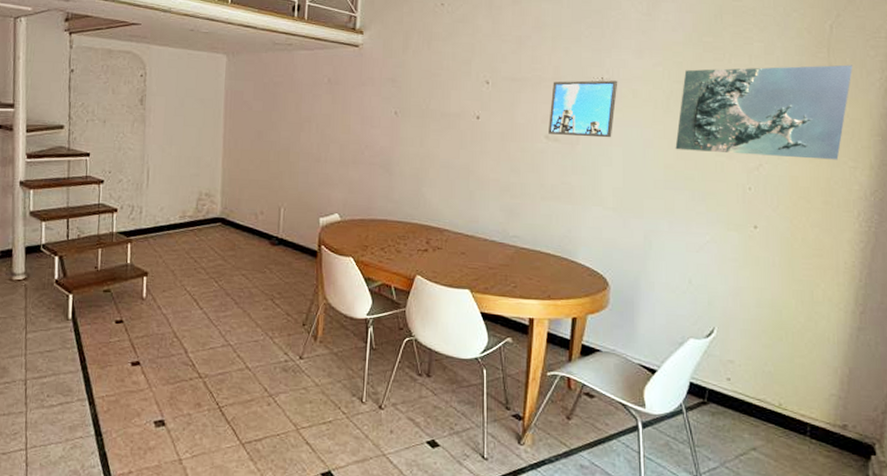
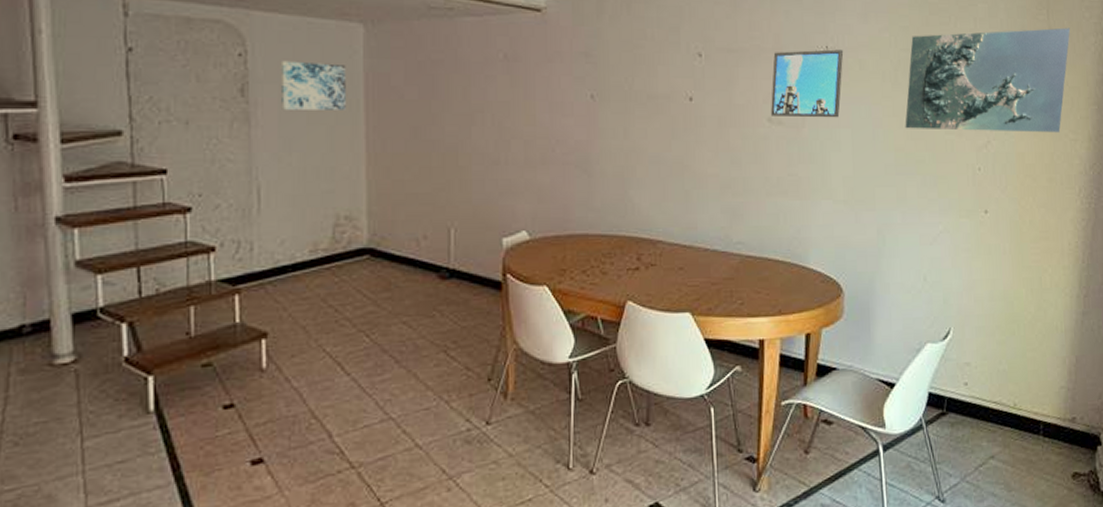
wall art: none [167,80,212,117] -> present [280,60,346,110]

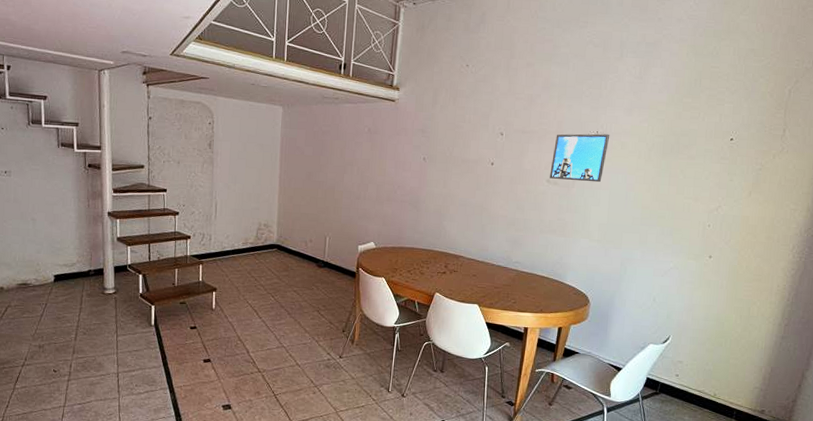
wall art: present [280,60,346,110] -> none [231,128,270,160]
map: present [905,27,1071,133] -> none [652,124,804,203]

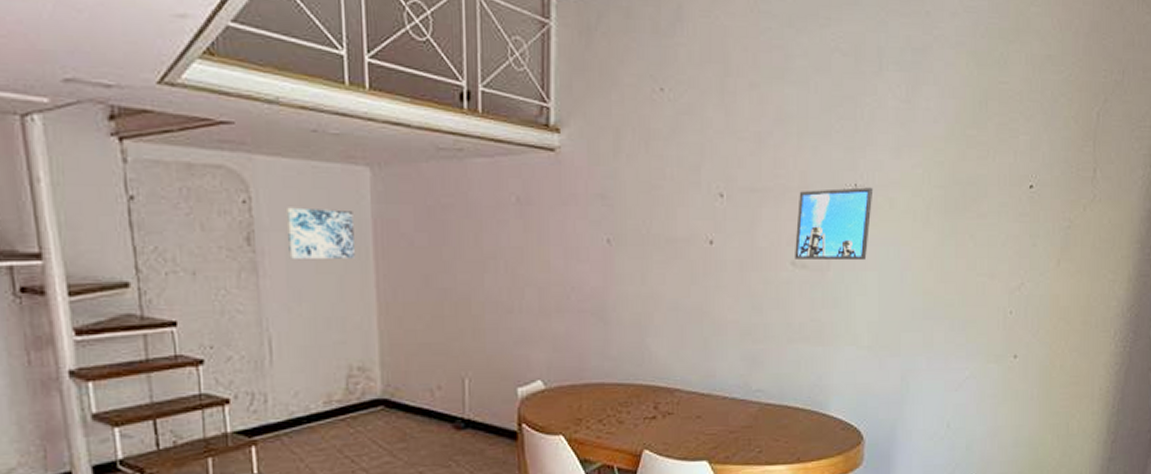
wall art: none [231,128,270,160] -> present [285,207,355,259]

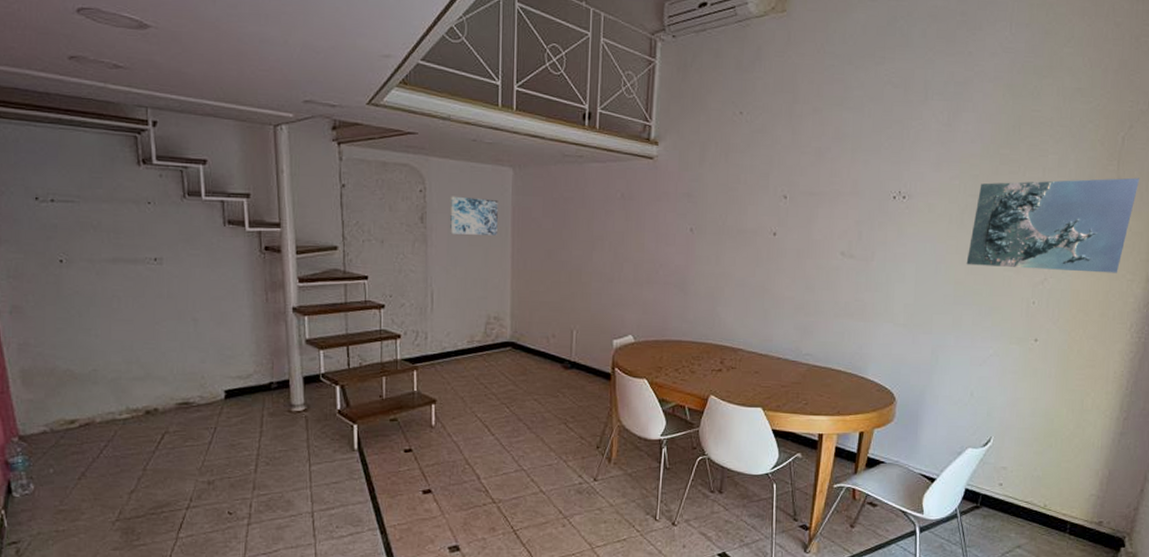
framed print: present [795,187,874,261] -> none [844,194,915,254]
map: none [935,160,1118,273] -> present [966,177,1140,273]

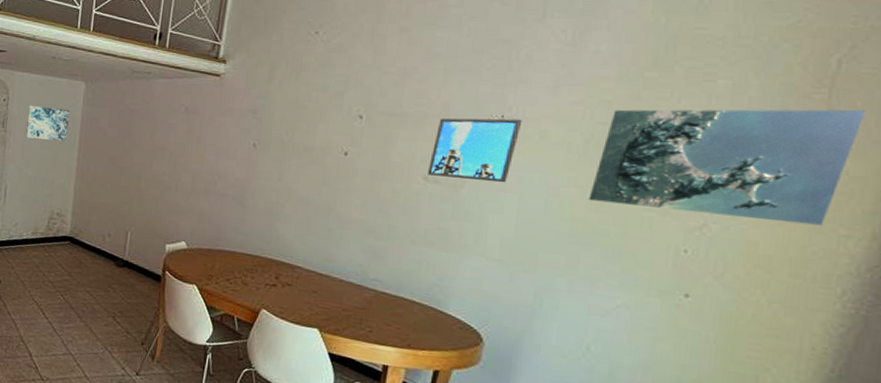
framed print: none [844,194,915,254] -> present [428,118,523,183]

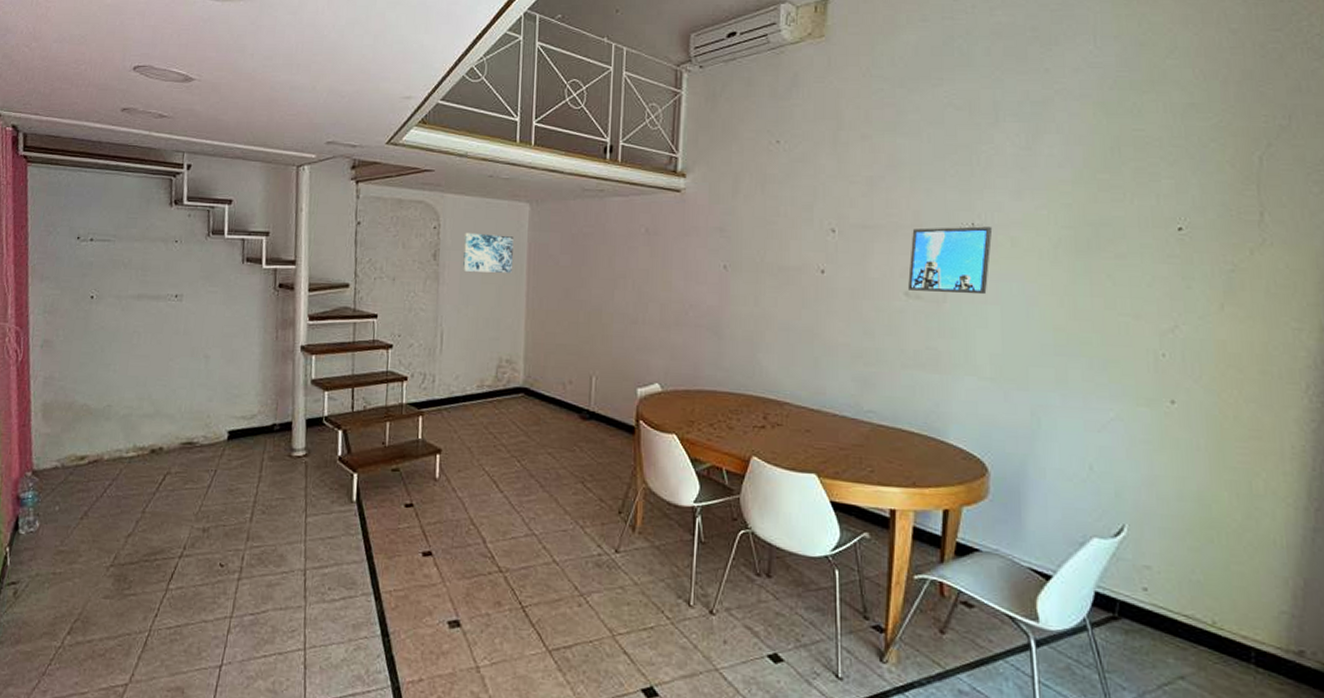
map: present [588,109,867,226] -> none [1066,204,1292,320]

